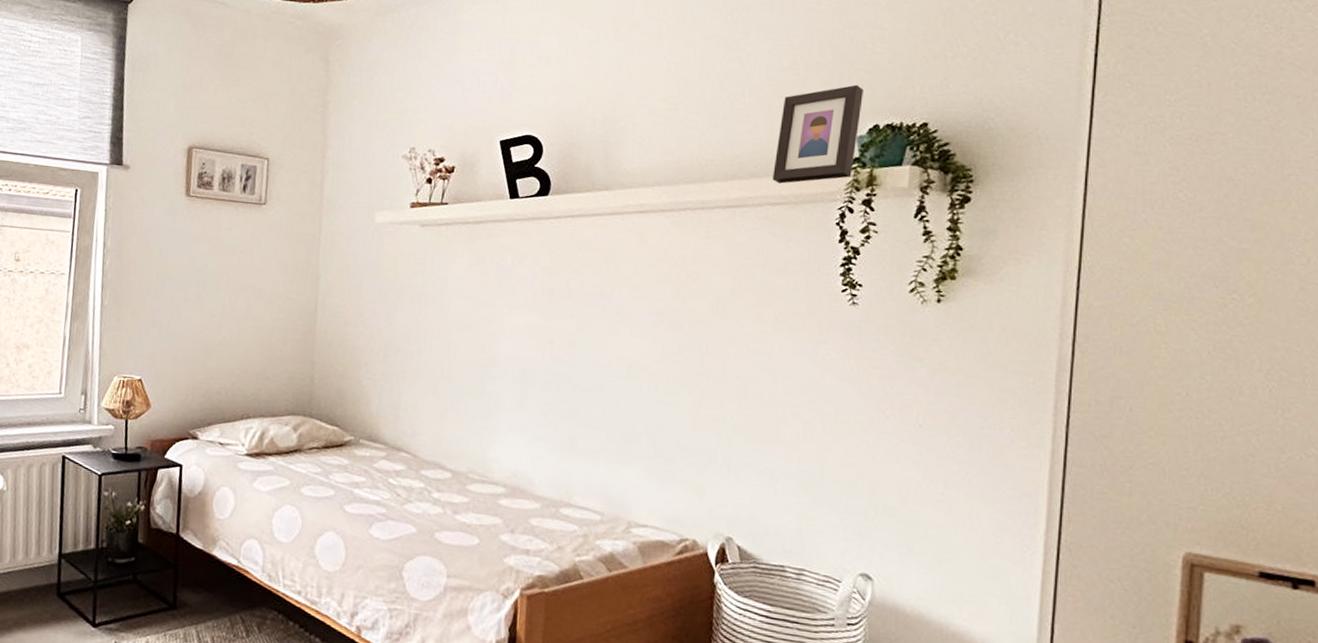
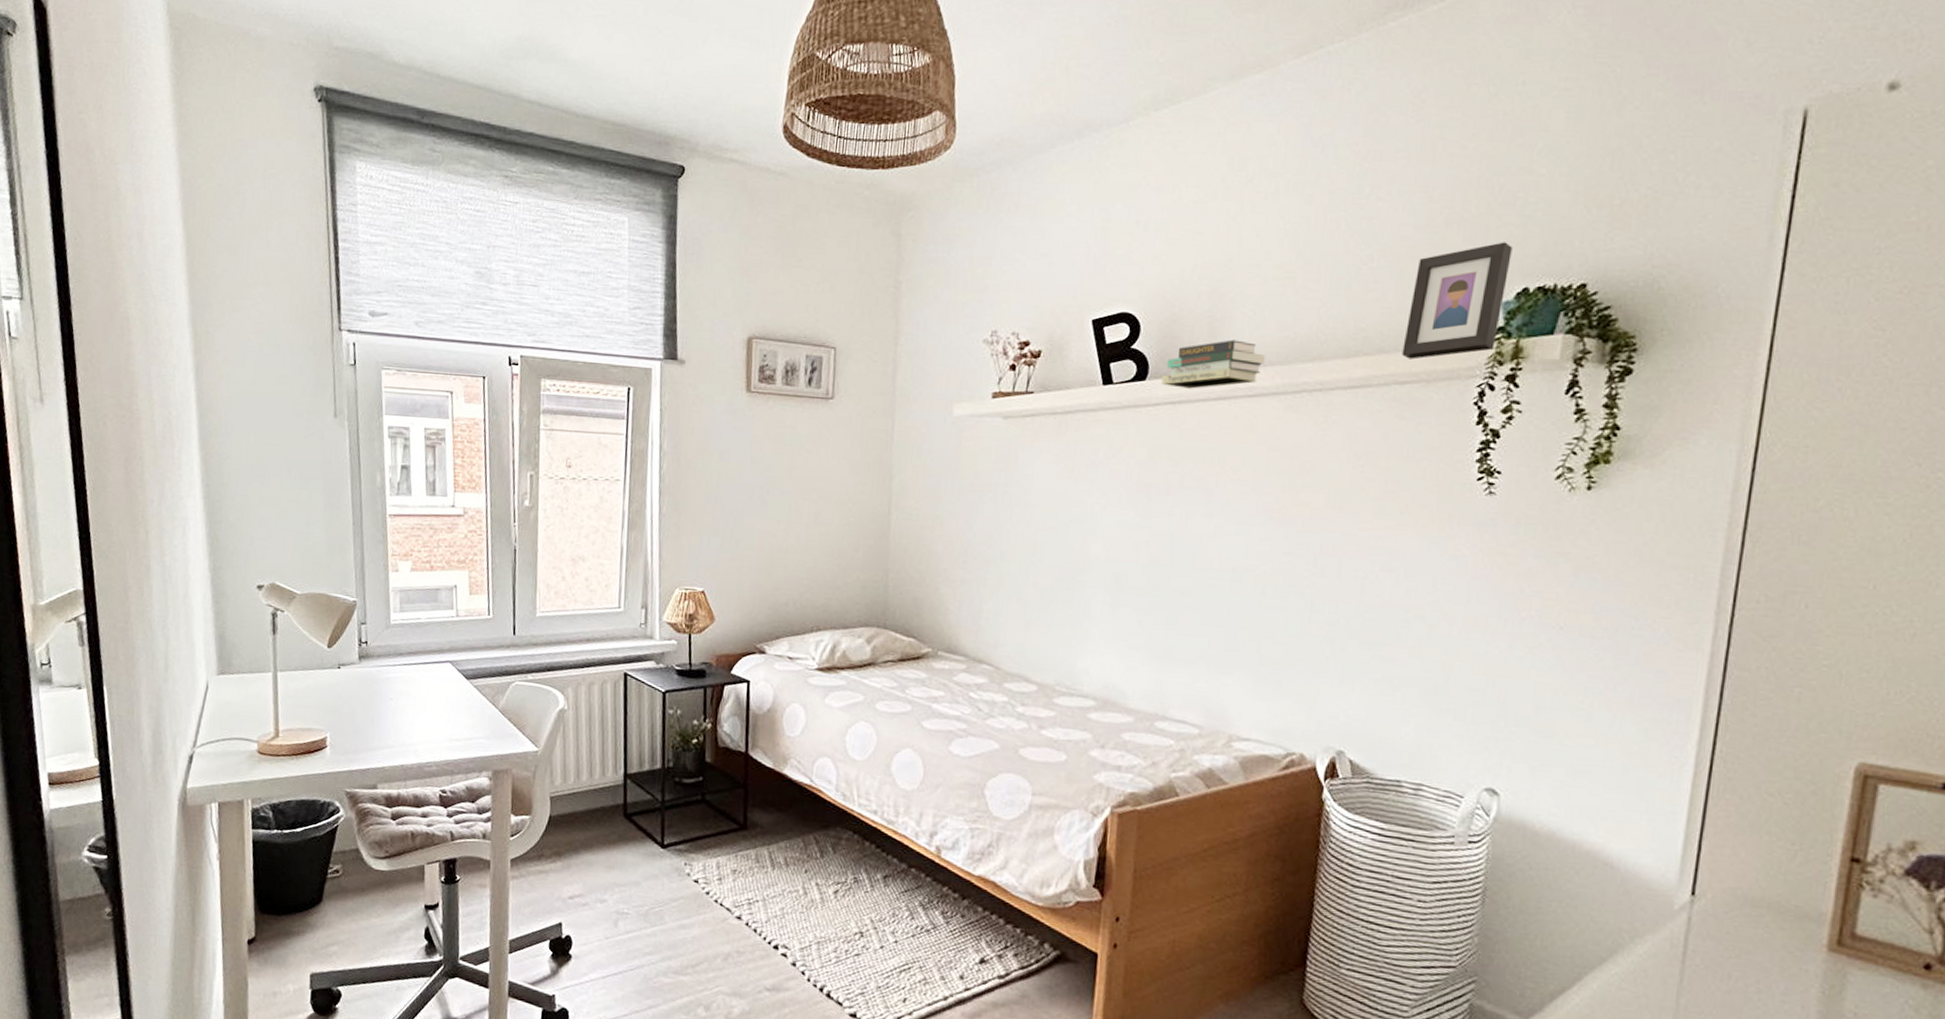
books: none [562,162,654,205] -> present [1161,340,1266,389]

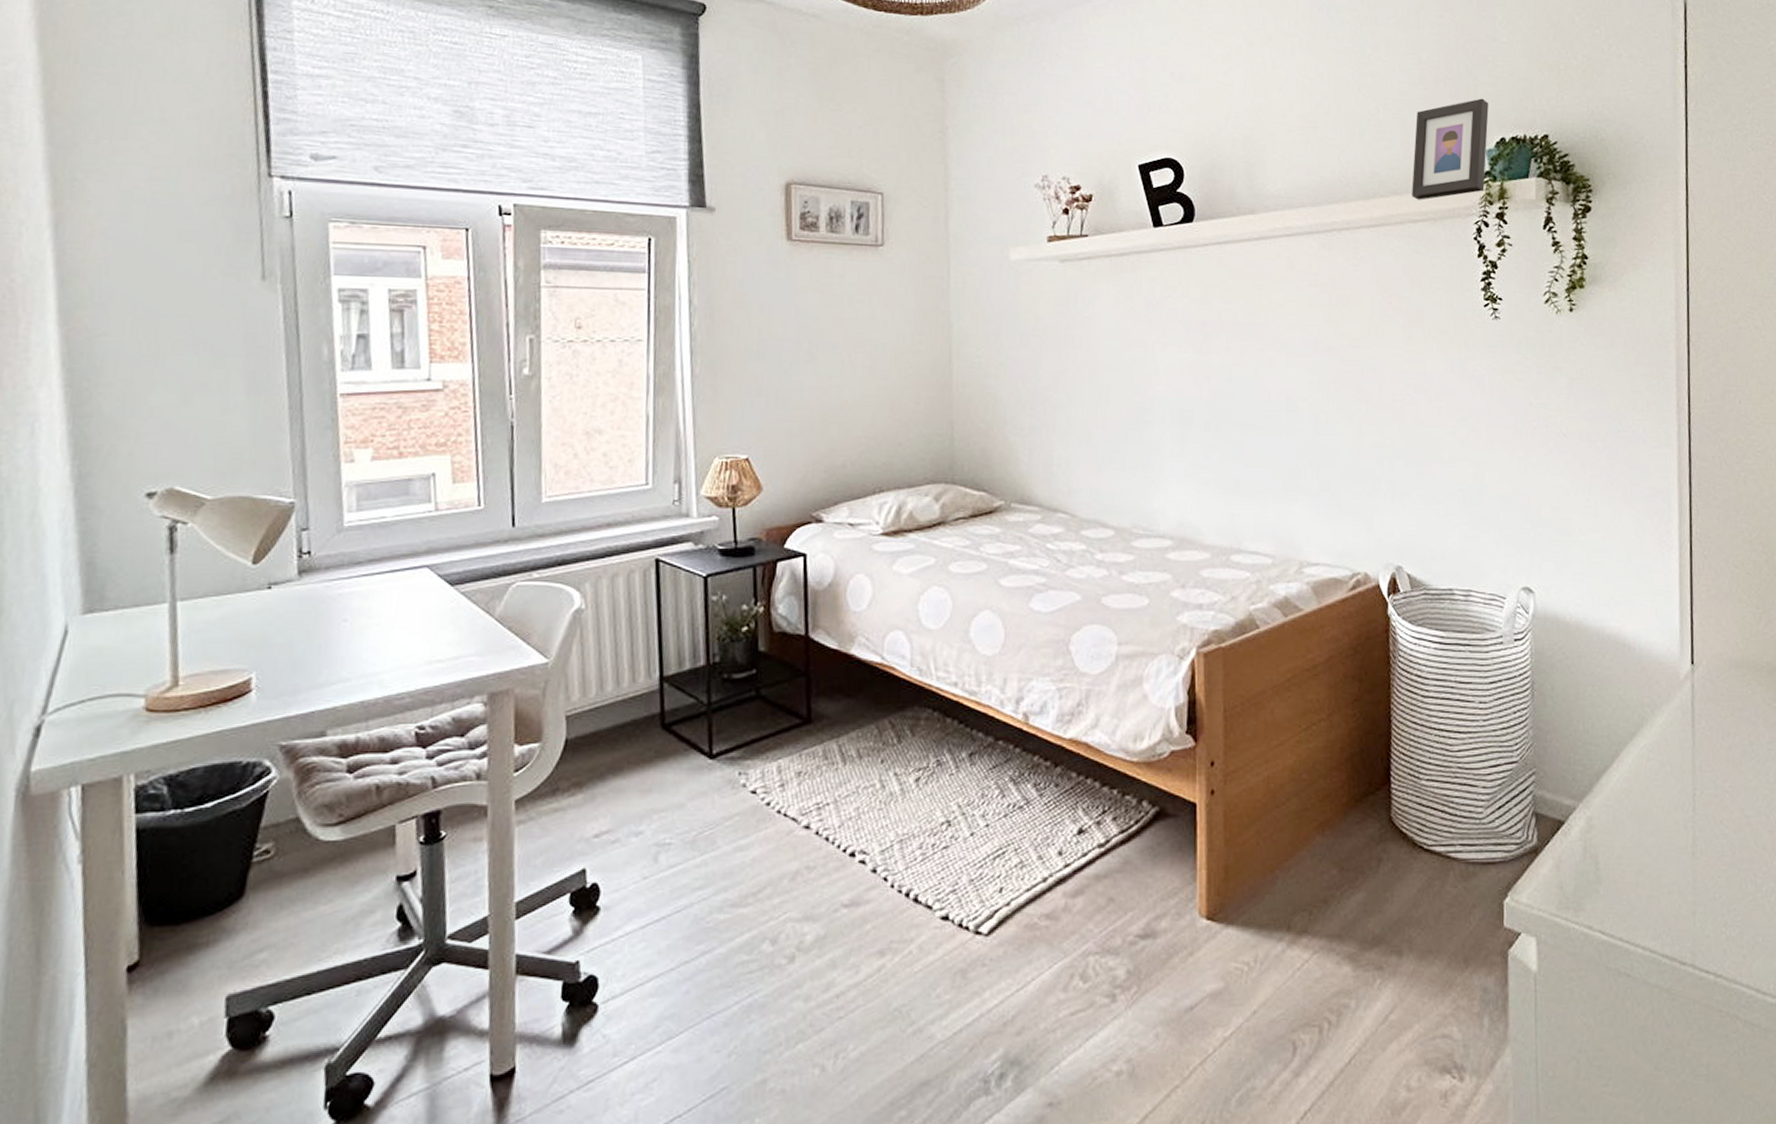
books: present [1161,340,1266,389] -> none [1207,183,1298,230]

